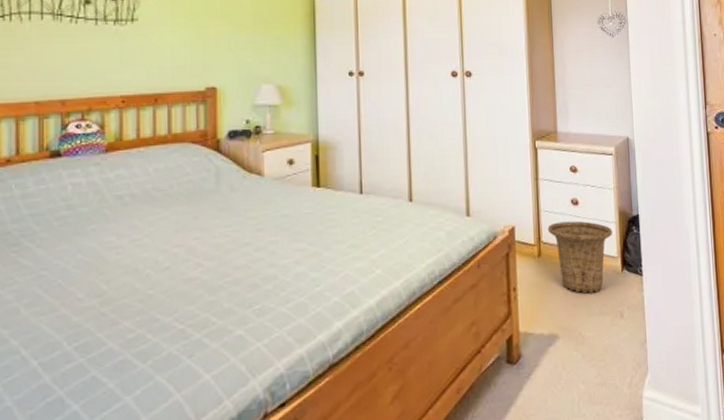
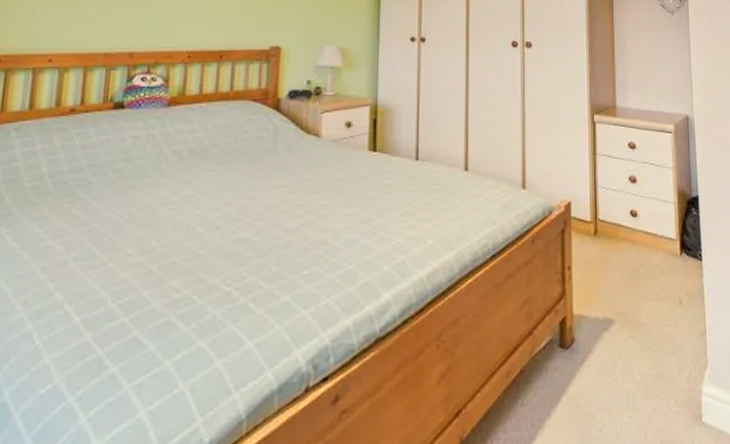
basket: present [547,221,612,294] -> none [604,199,671,277]

